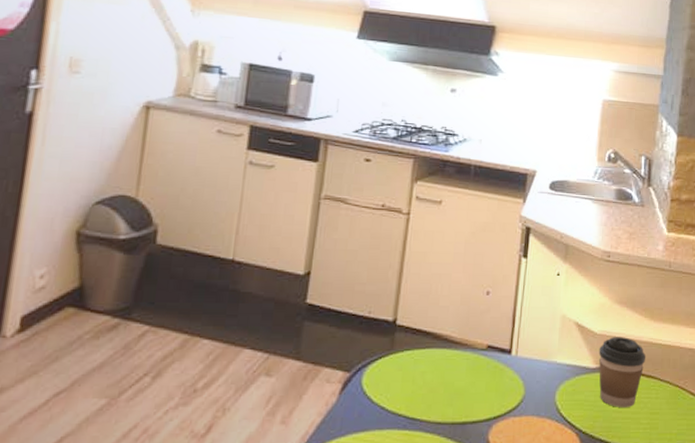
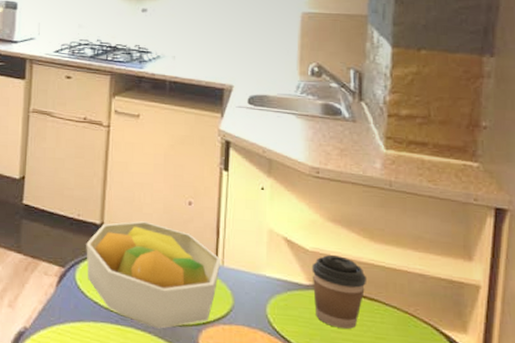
fruit bowl: none [375,315,516,429] -> present [86,221,222,329]

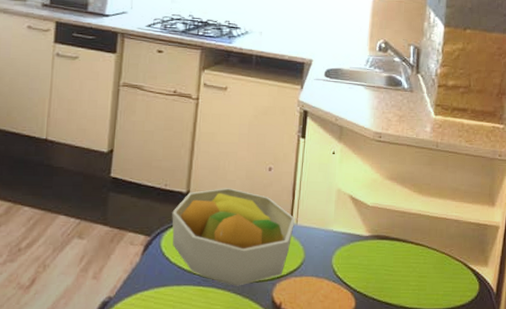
coffee cup: present [312,255,367,329] -> none [371,209,415,271]

